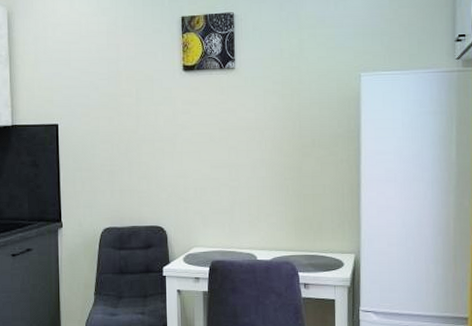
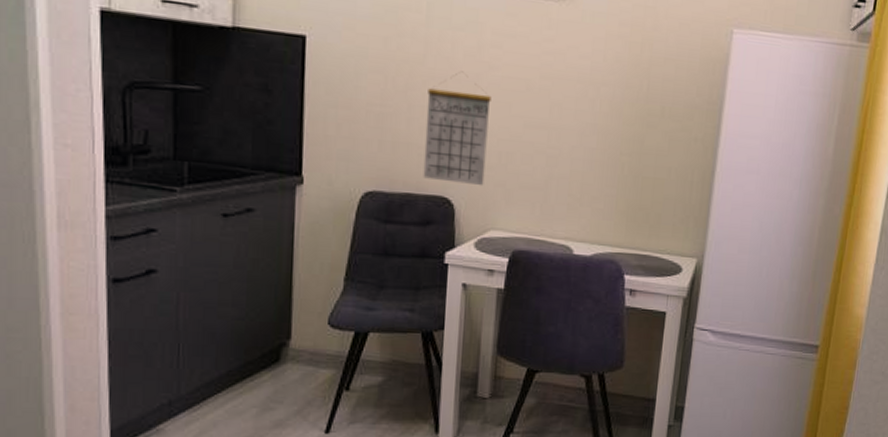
calendar: none [141,133,186,215] -> present [423,71,492,186]

